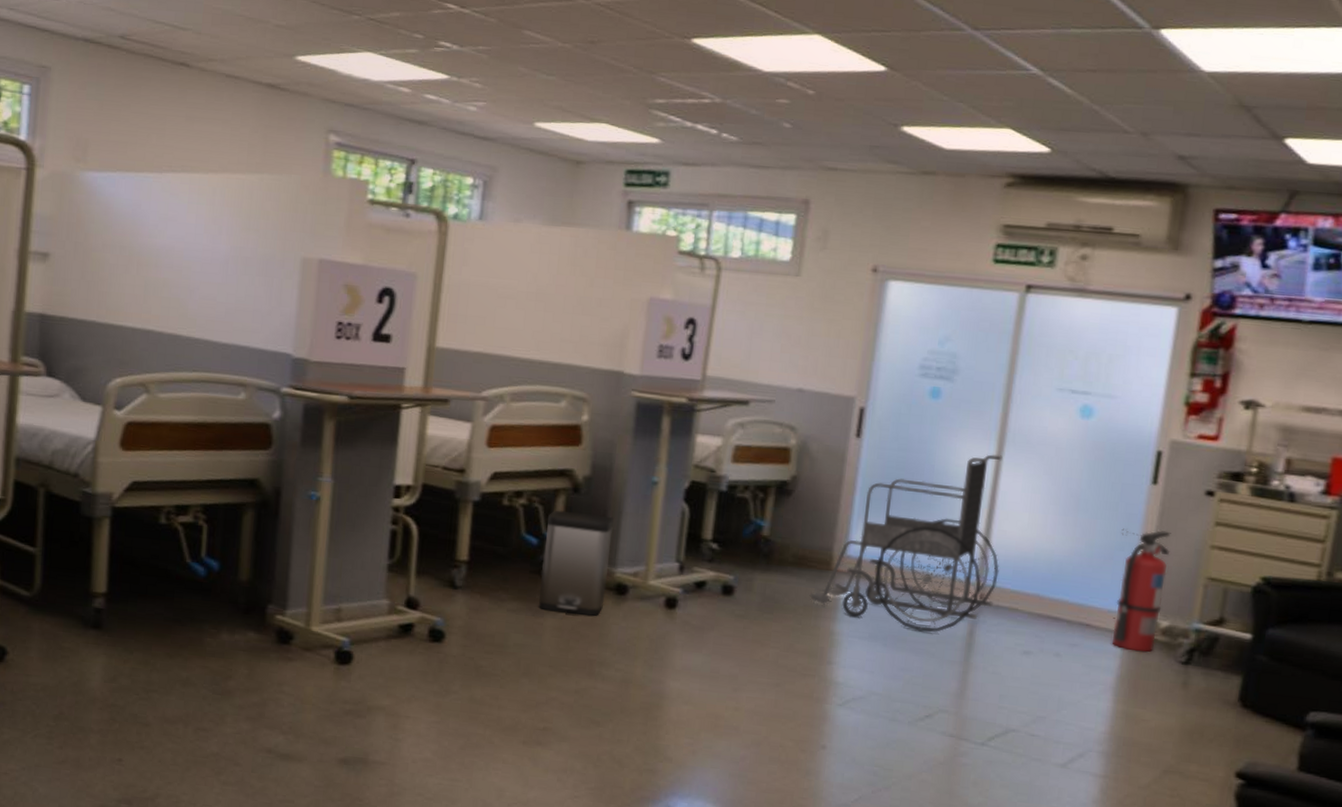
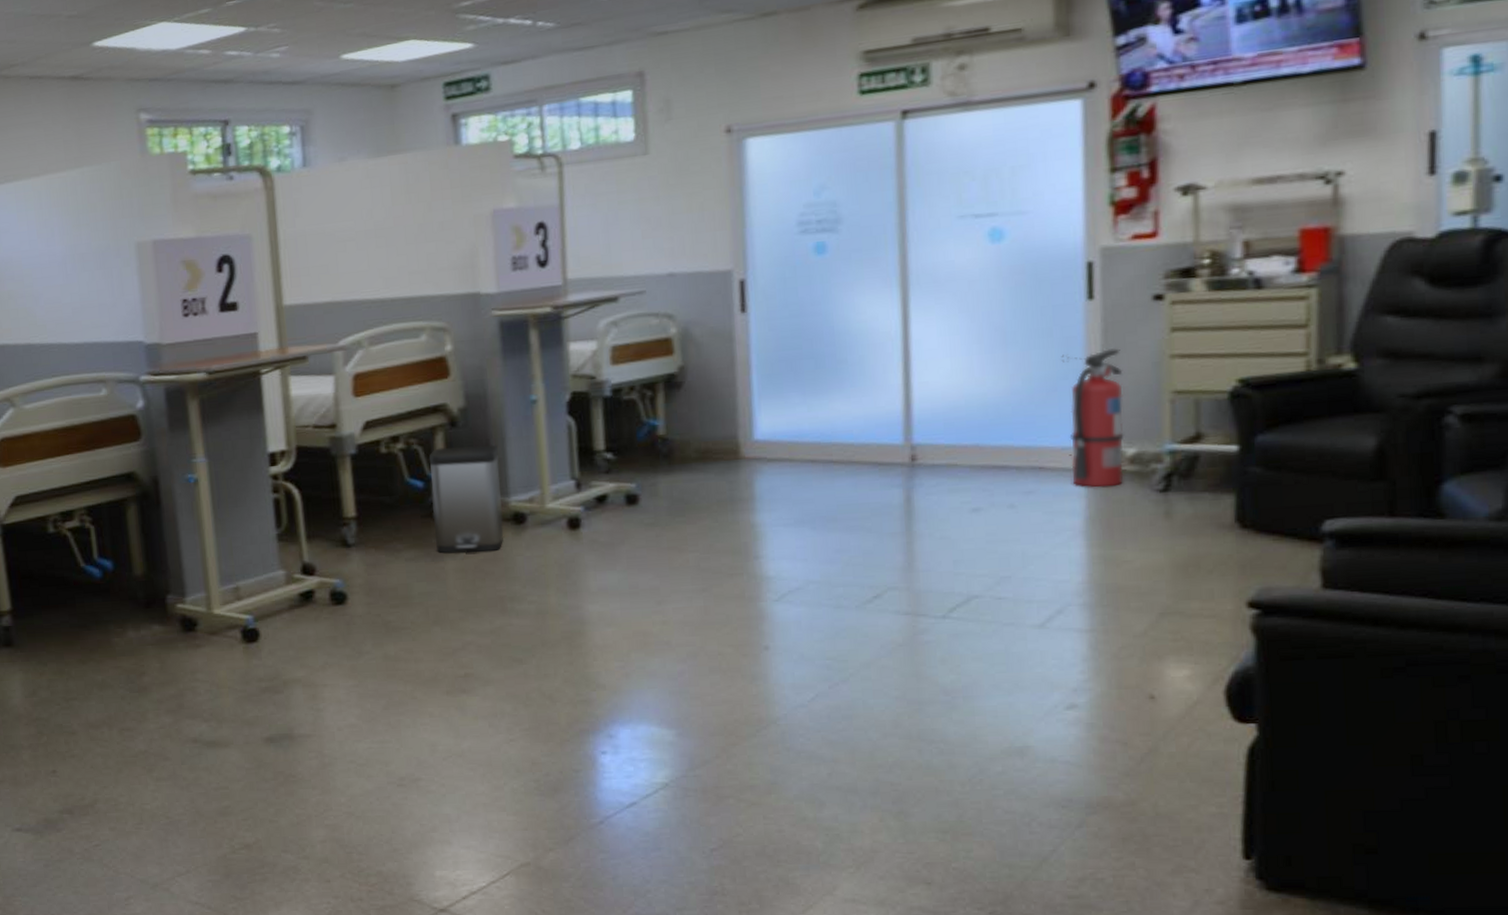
wheelchair: present [809,454,1003,632] -> none [721,301,929,508]

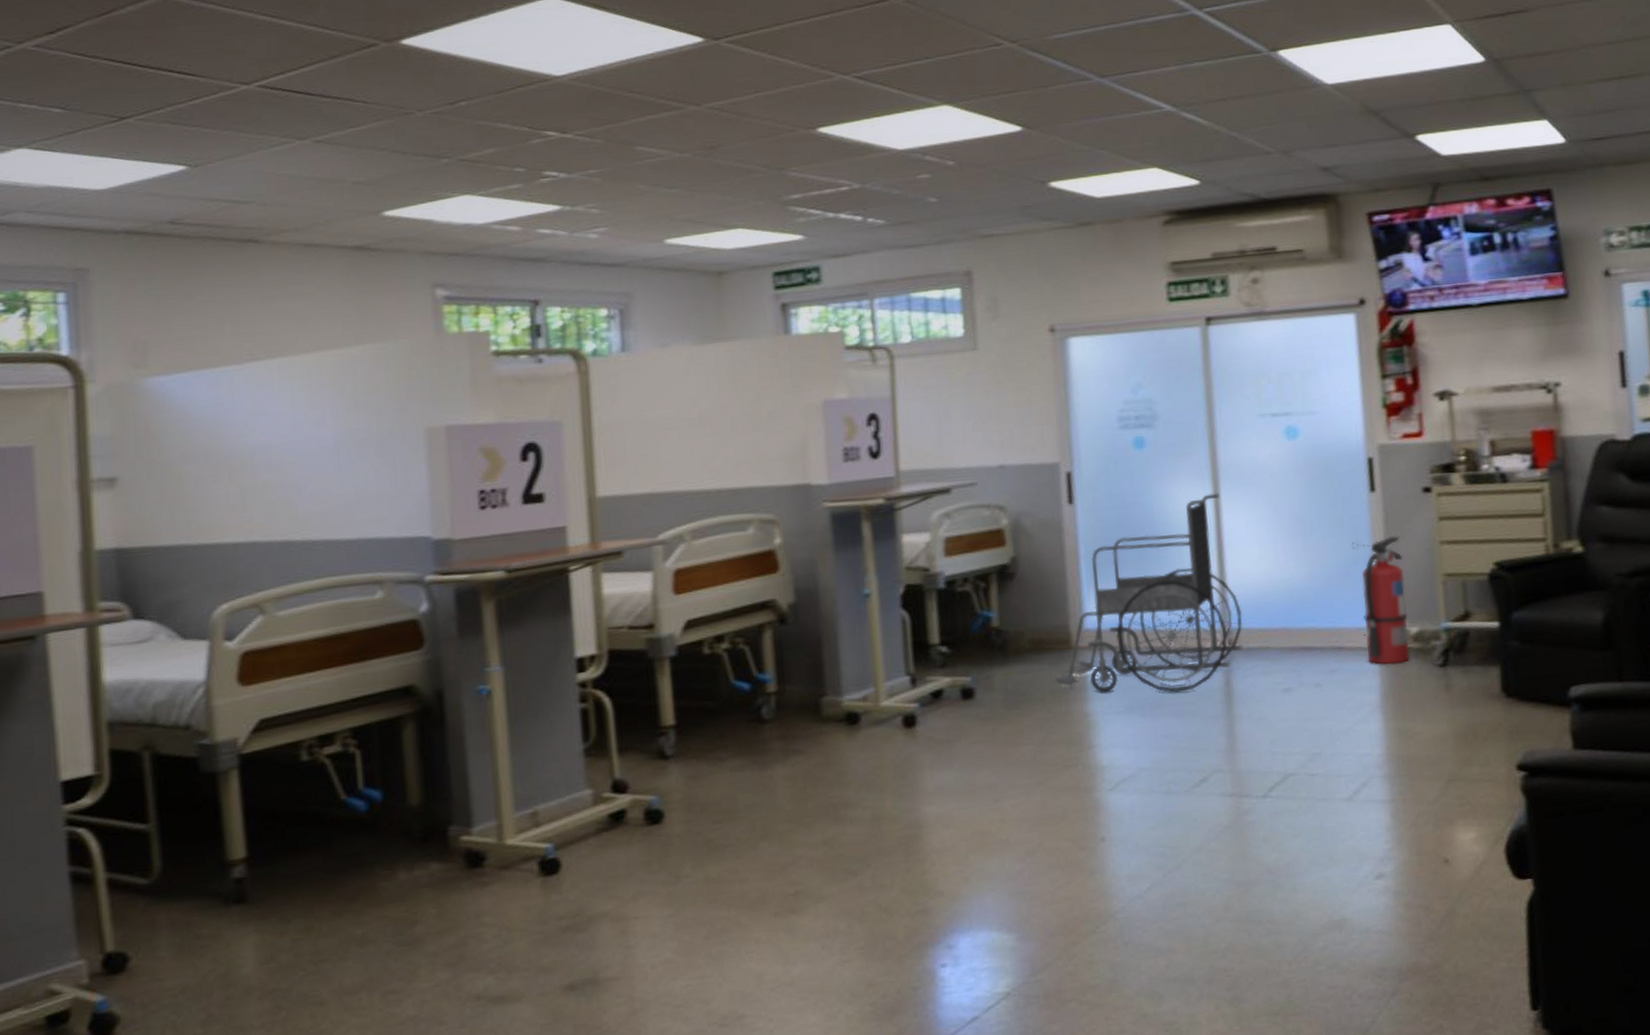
pedal bin: present [429,444,504,554] -> none [757,641,837,761]
wheelchair: none [721,301,929,508] -> present [1054,493,1243,693]

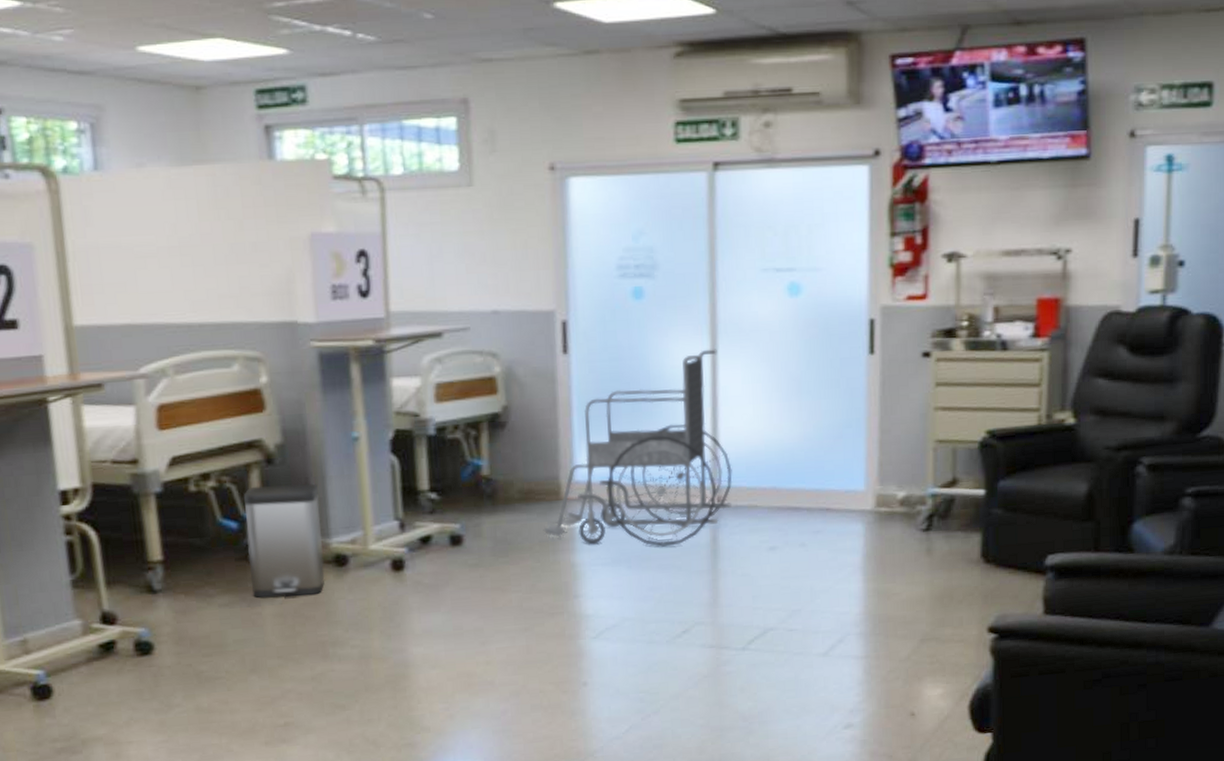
pedal bin: none [757,641,837,761] -> present [244,483,325,598]
fire extinguisher: present [1351,536,1410,665] -> none [846,400,897,528]

